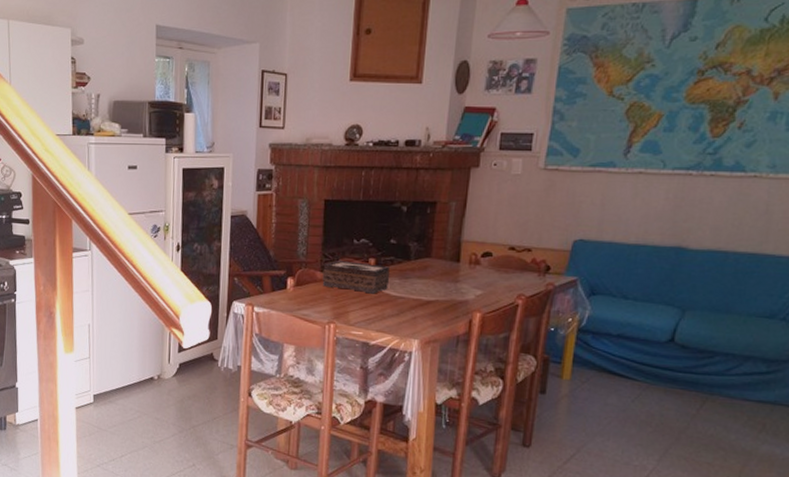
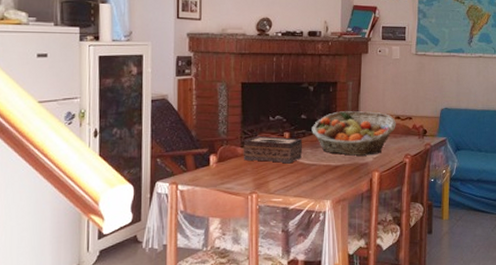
fruit basket: none [401,237,509,292] -> present [312,111,396,156]

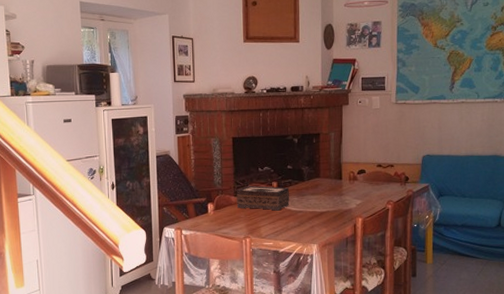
fruit basket: present [312,111,396,156] -> none [297,160,378,203]

